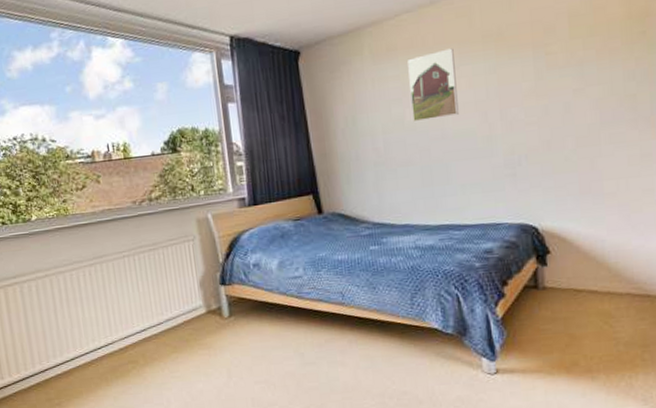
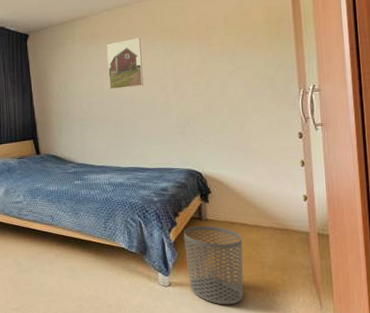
waste bin: none [514,295,592,394] -> present [184,225,244,305]

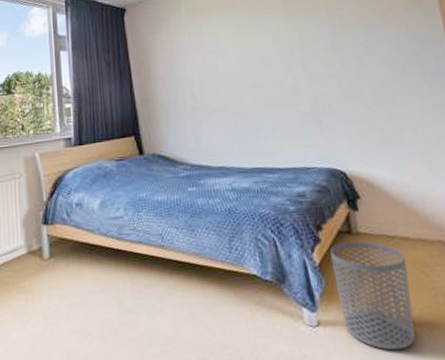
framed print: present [107,37,144,90] -> none [219,9,266,72]

